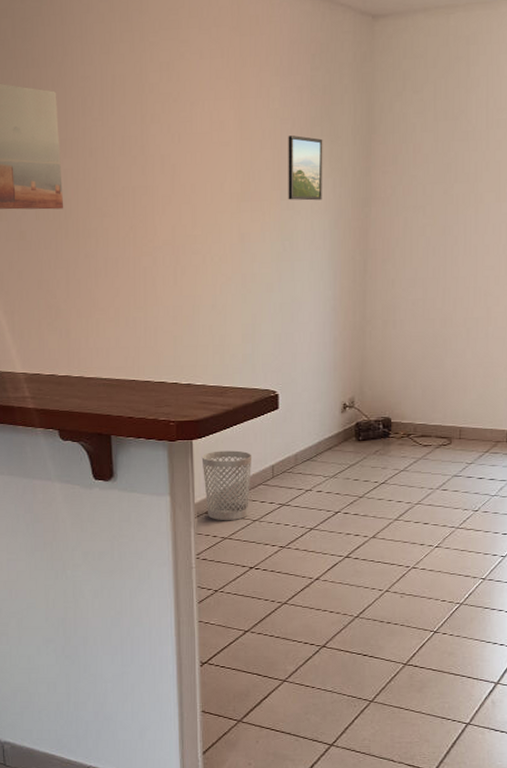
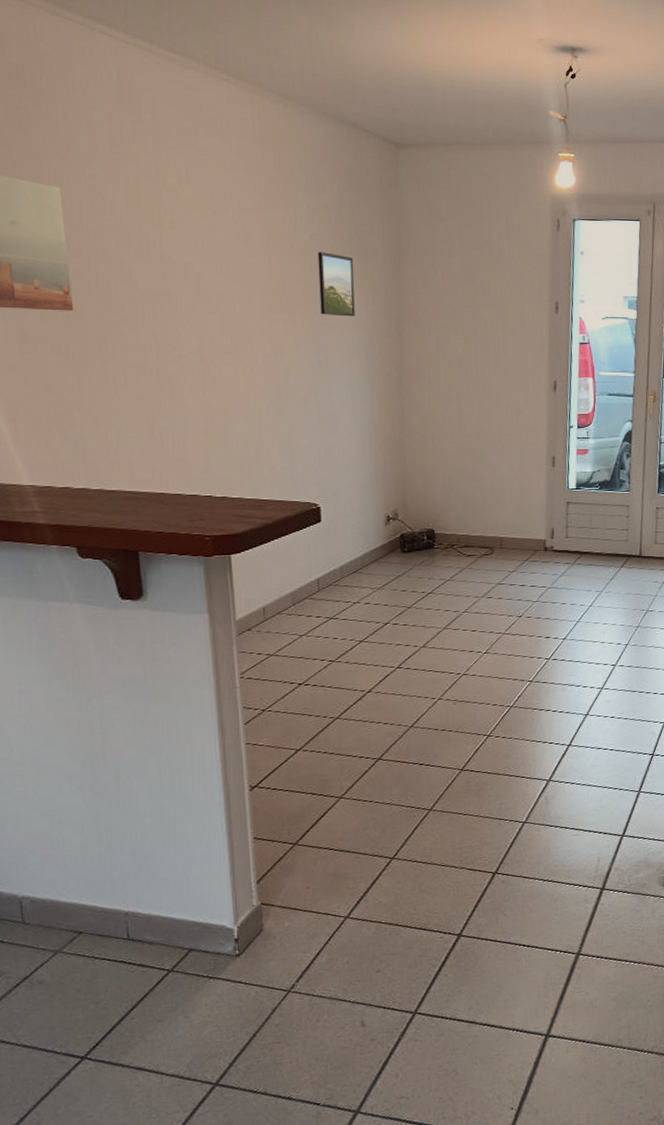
wastebasket: present [201,450,252,521] -> none [241,564,296,637]

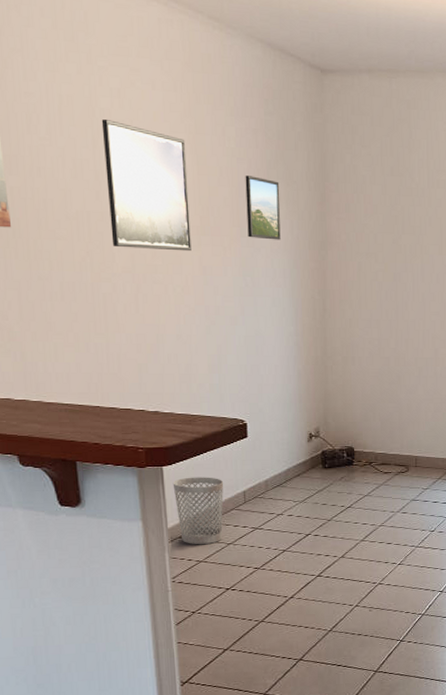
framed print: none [168,199,262,331] -> present [101,119,192,252]
wastebasket: none [241,564,296,637] -> present [172,477,224,545]

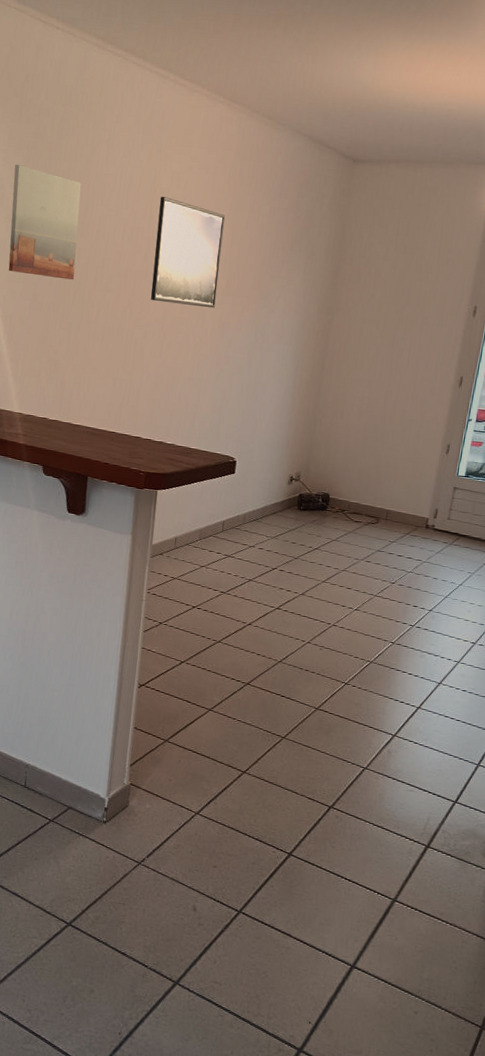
wastebasket: present [172,477,224,545] -> none [162,502,207,564]
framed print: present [245,175,281,240] -> none [265,247,301,304]

